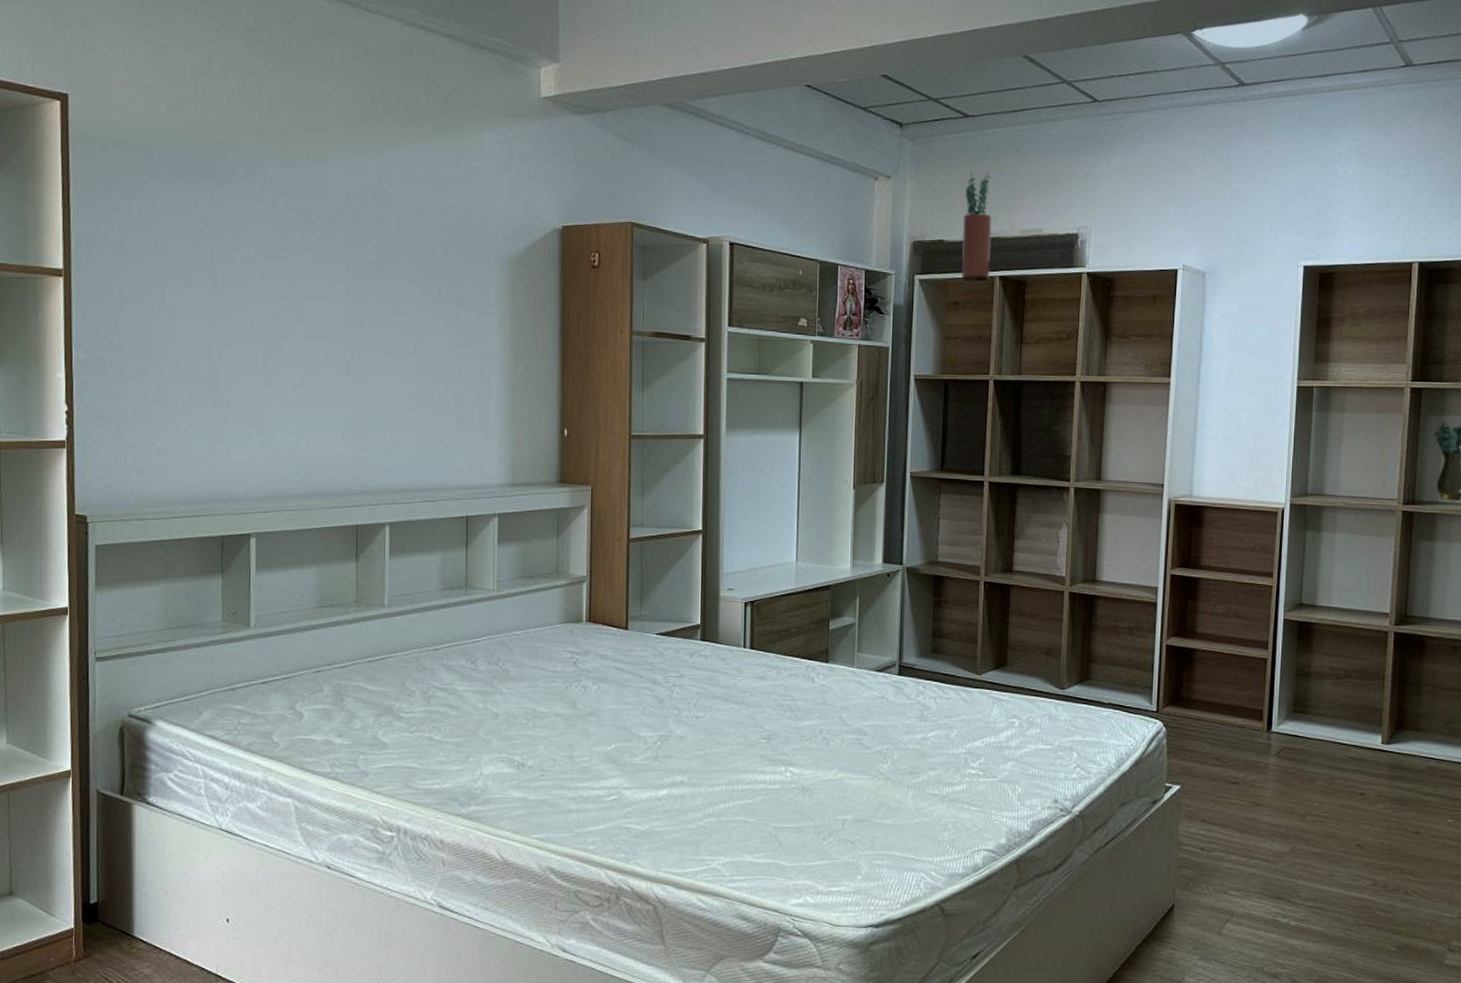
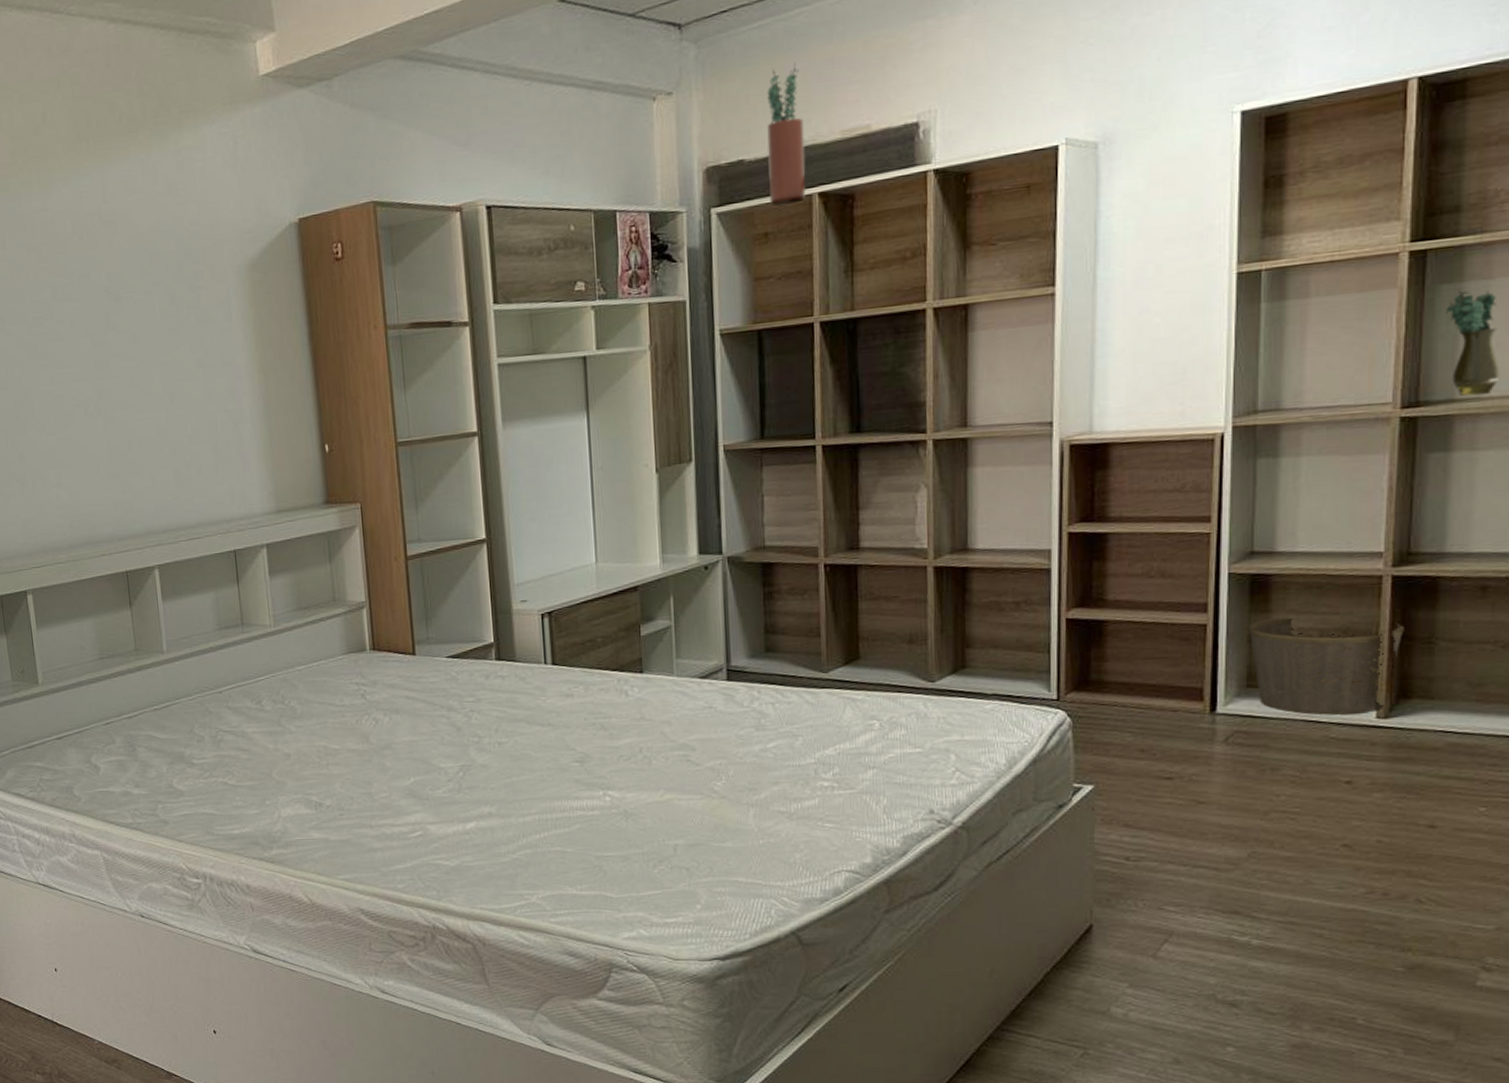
basket: none [1296,656,1402,739] -> present [1248,616,1404,715]

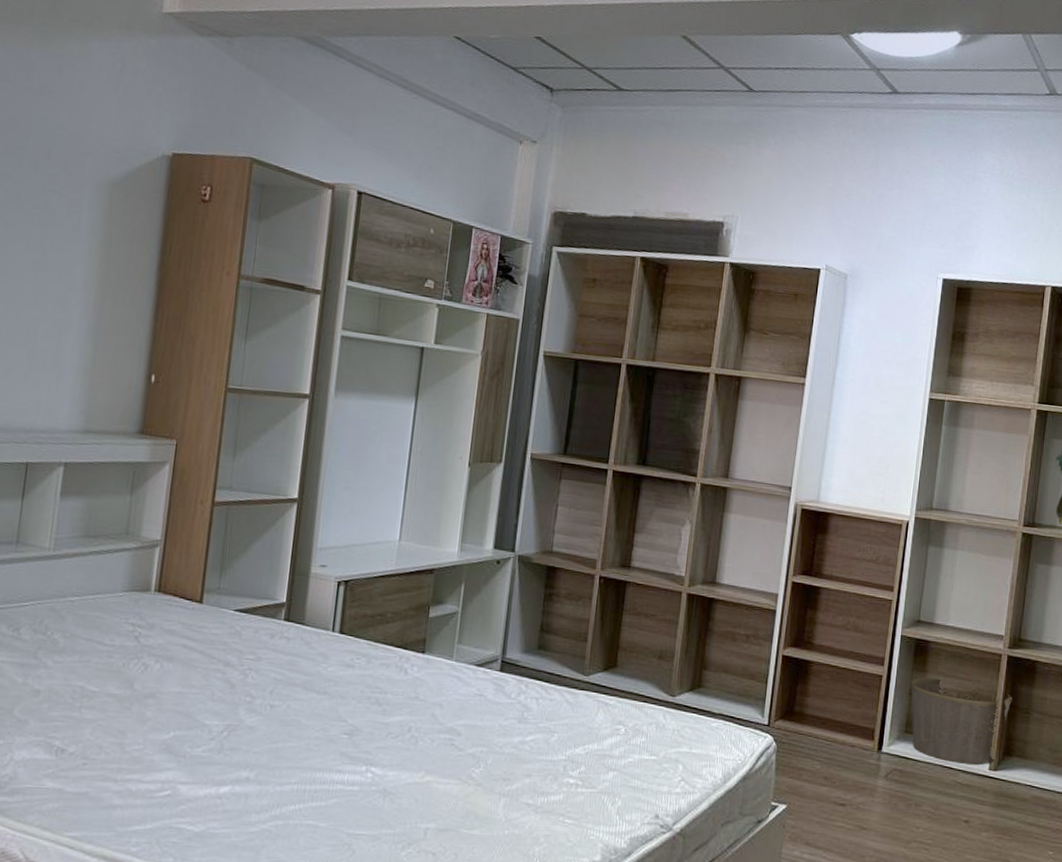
vase: present [767,62,806,206] -> none [602,147,640,261]

